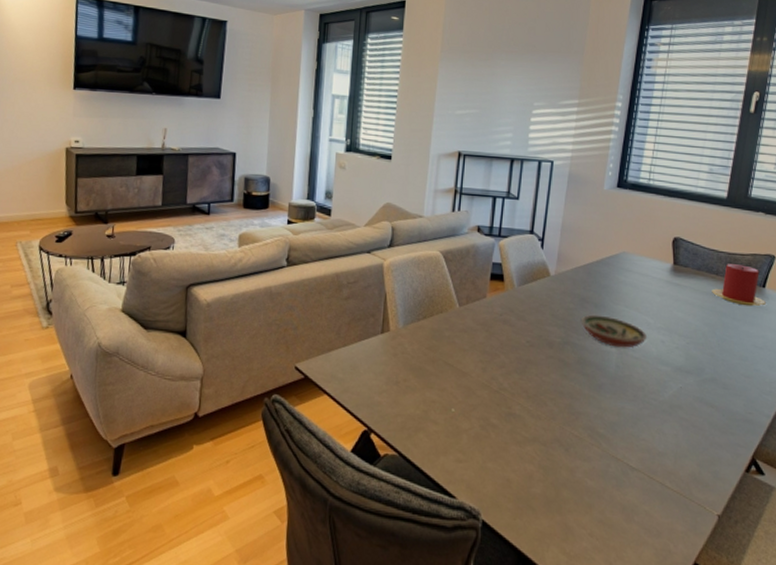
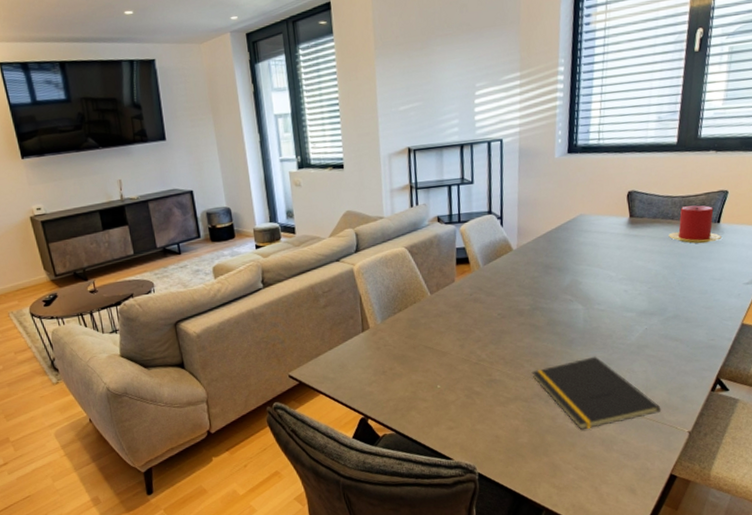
notepad: none [554,408,690,491] -> present [531,356,662,429]
decorative bowl: present [580,314,647,348] -> none [546,277,610,304]

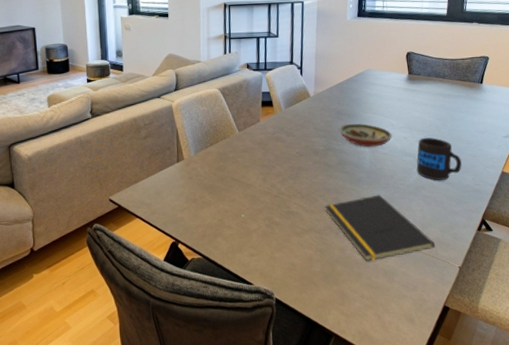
decorative bowl: none [546,277,610,304] -> present [338,123,392,147]
mug: none [639,288,693,338] -> present [416,137,462,180]
candle: present [668,205,721,244] -> none [440,67,484,101]

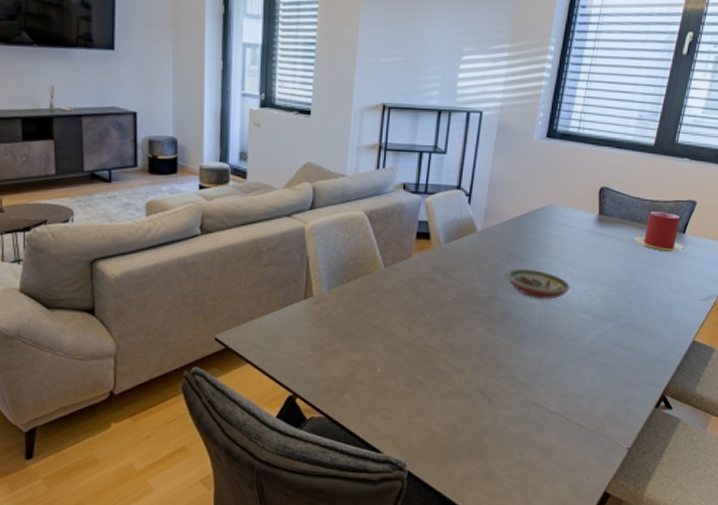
notepad: present [324,194,436,261] -> none [478,357,604,434]
mug: present [416,137,462,180] -> none [593,292,647,345]
candle: none [440,67,484,101] -> present [634,211,685,253]

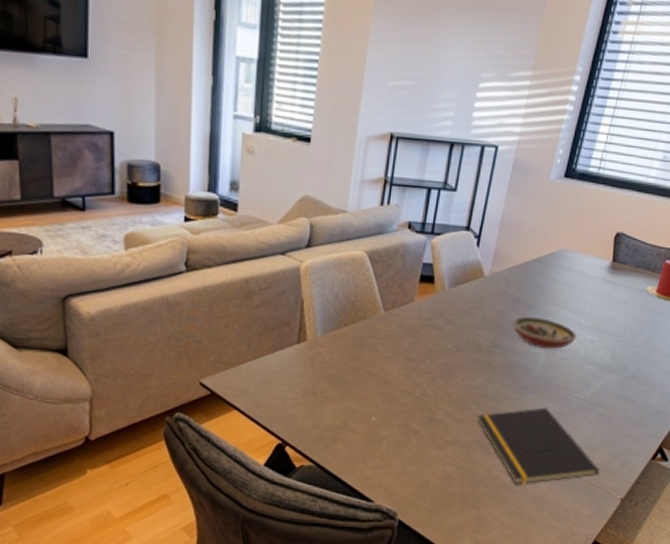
notepad: none [478,357,604,434] -> present [477,407,600,484]

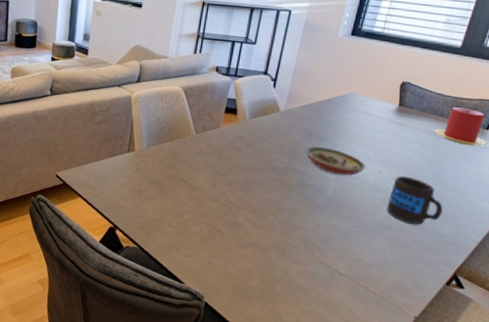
notepad: present [477,407,600,484] -> none [274,223,392,292]
mug: none [597,343,652,397] -> present [386,175,443,225]

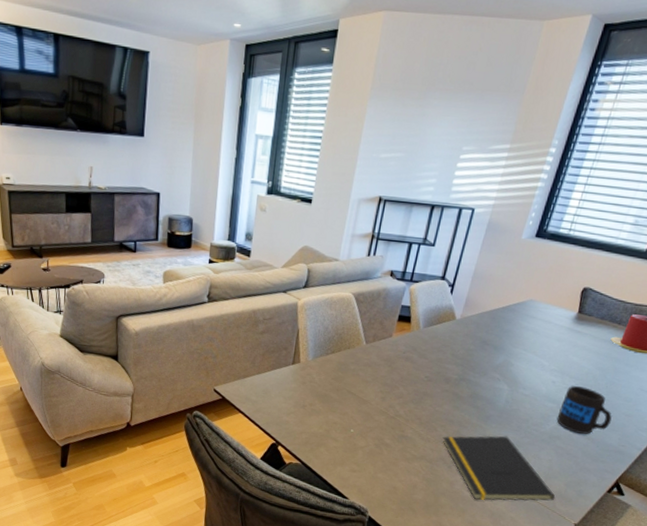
notepad: none [274,223,392,292] -> present [442,435,556,501]
decorative bowl: present [304,146,366,176] -> none [478,356,540,386]

